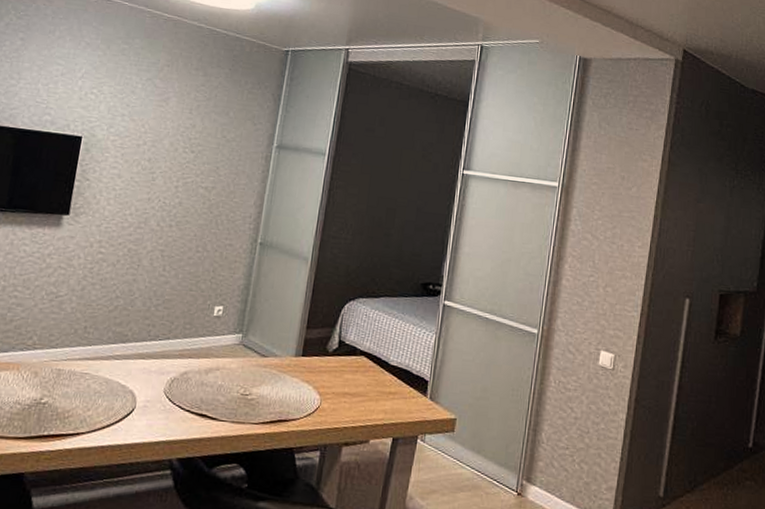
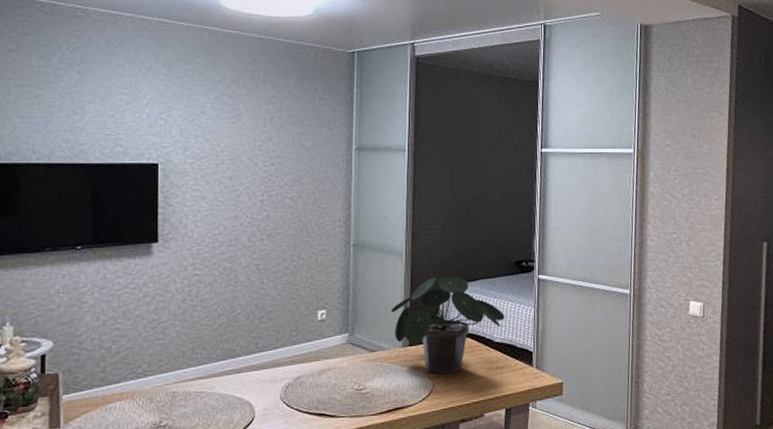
potted plant: none [288,287,404,392] -> present [391,275,505,374]

